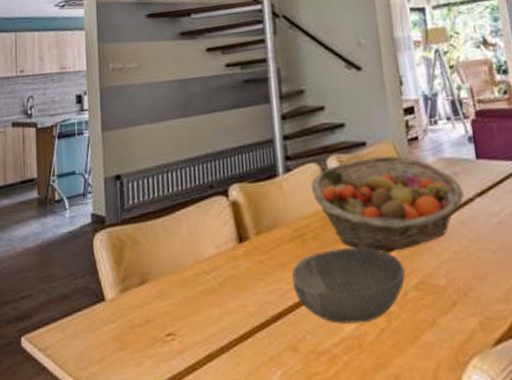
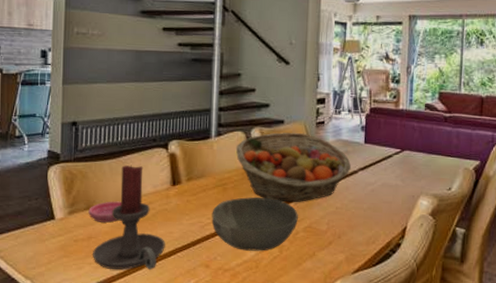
saucer: none [143,270,181,300] -> present [88,201,121,223]
candle holder: none [153,221,239,364] -> present [93,164,165,270]

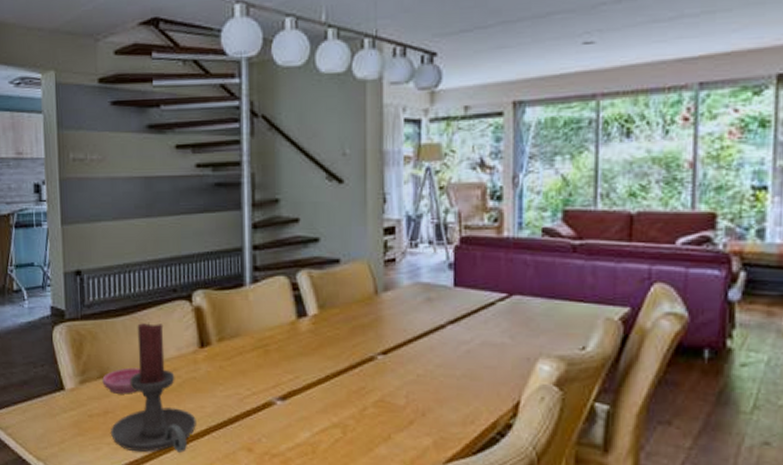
bowl: present [211,197,298,251] -> none [252,361,365,432]
fruit basket: present [236,132,352,203] -> none [279,275,437,369]

